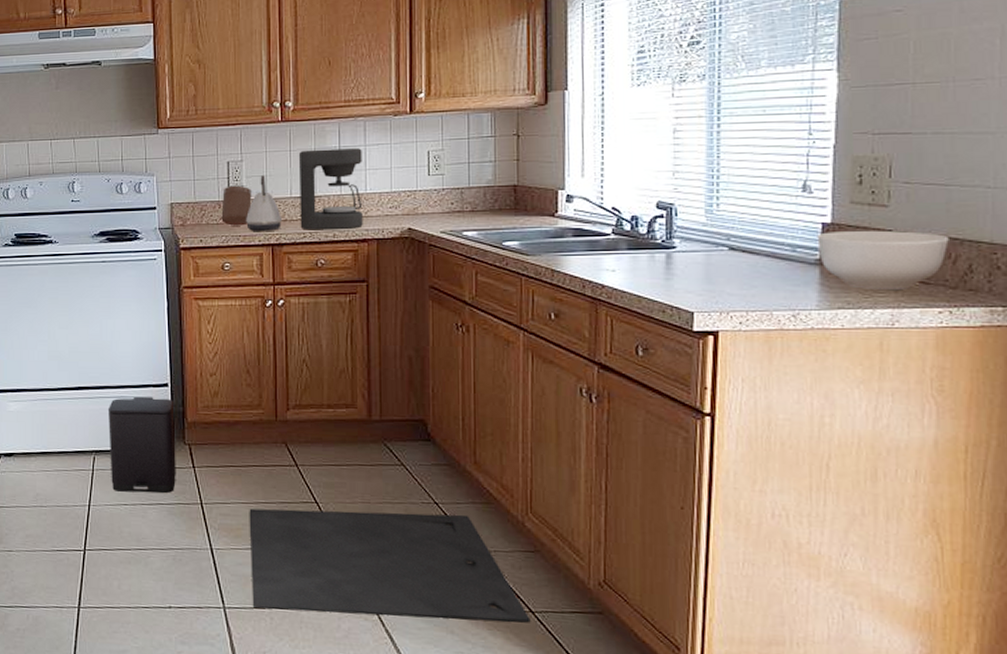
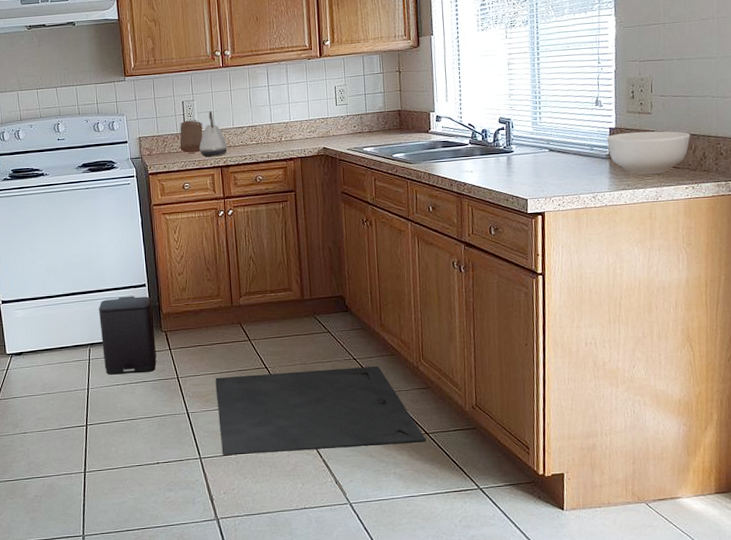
coffee maker: present [298,148,363,231] -> none [237,86,289,154]

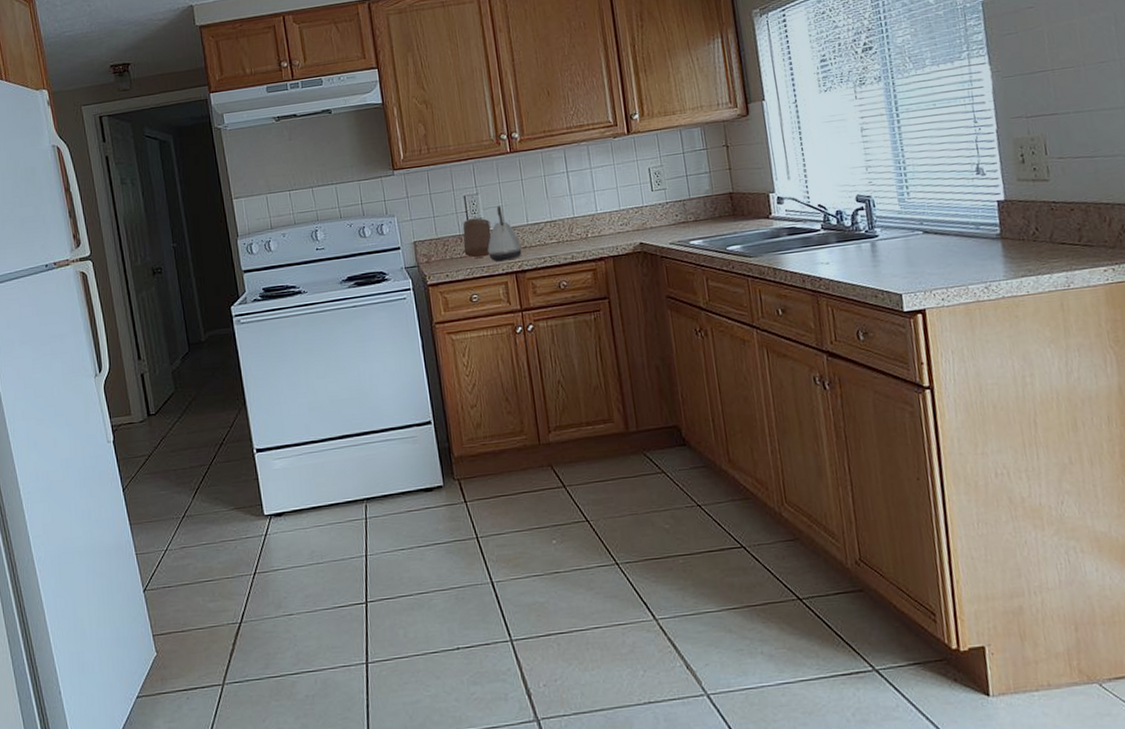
pedal bin: present [98,296,157,375] -> none [374,436,450,537]
door mat: present [215,365,427,455] -> none [524,513,800,636]
bowl: present [606,131,690,175] -> none [994,200,1103,257]

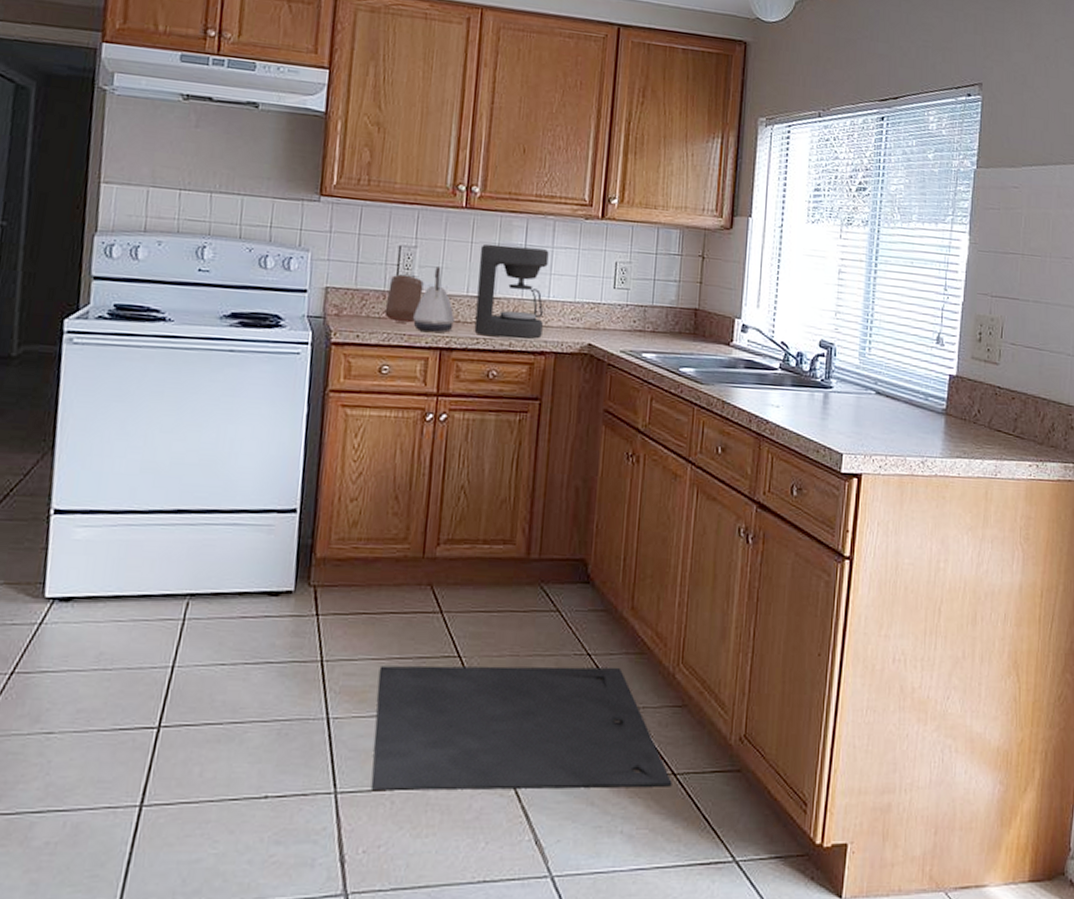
door mat: none [524,513,800,636] -> present [371,665,672,790]
coffee maker: none [530,171,598,255] -> present [474,244,549,340]

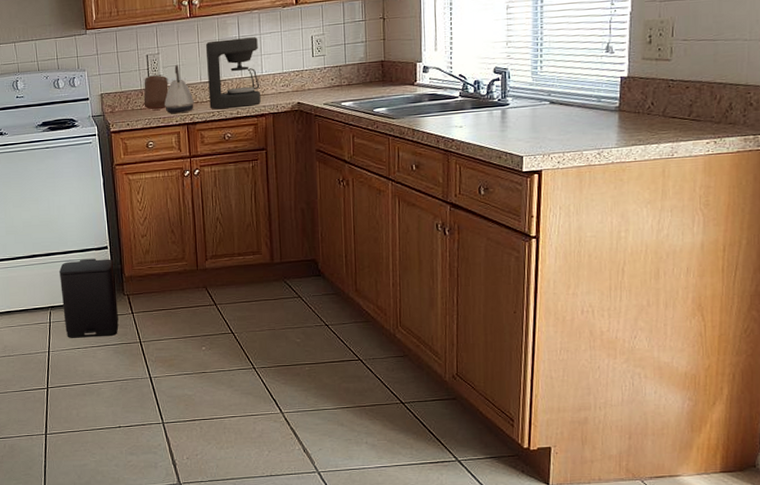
pedal bin: none [207,524,302,649] -> present [58,258,119,338]
door mat: present [371,665,672,790] -> none [179,332,402,420]

